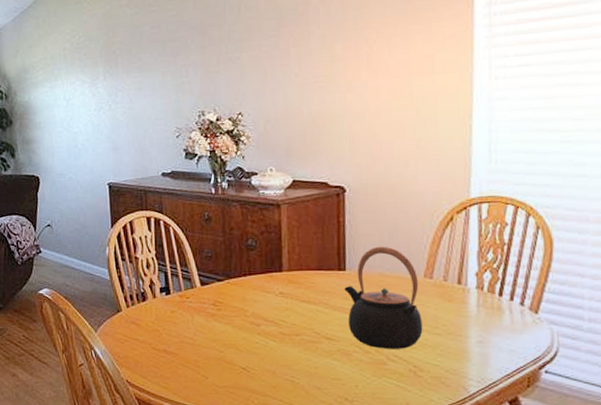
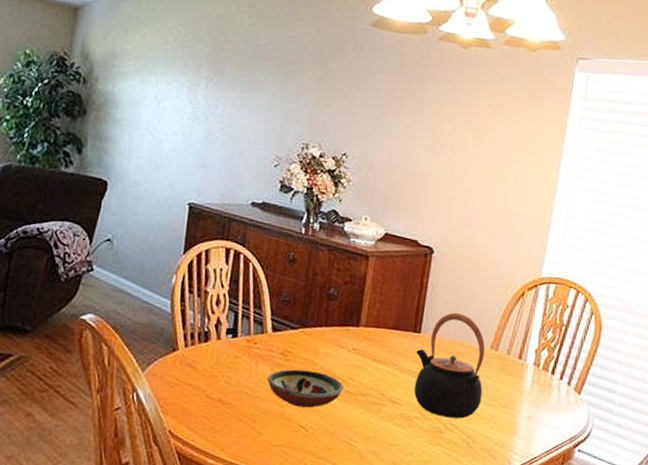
decorative bowl: none [204,317,277,351] -> present [267,369,344,408]

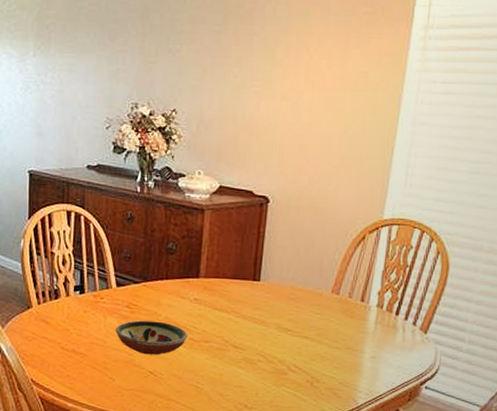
teapot: present [414,312,485,419] -> none [256,259,326,361]

